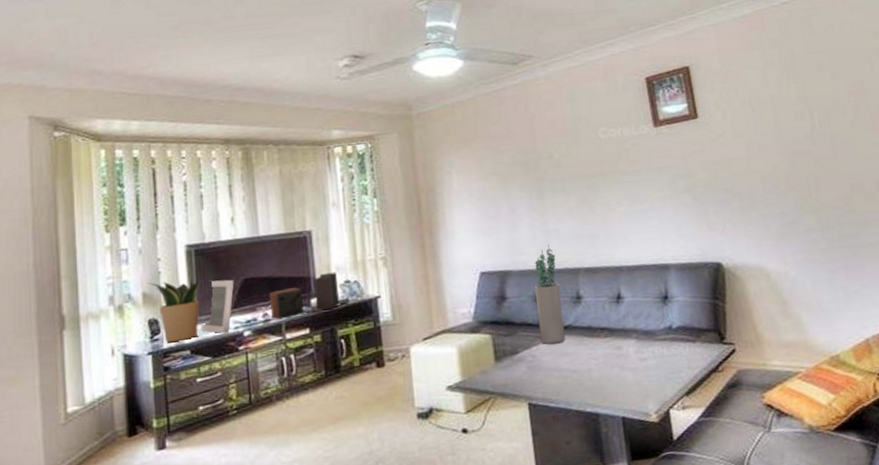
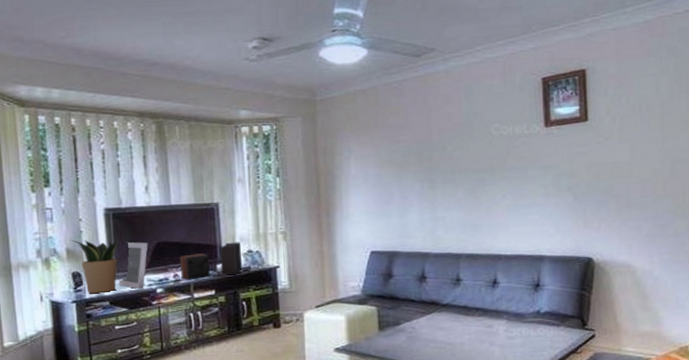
vase: present [534,244,566,346] -> none [419,230,444,320]

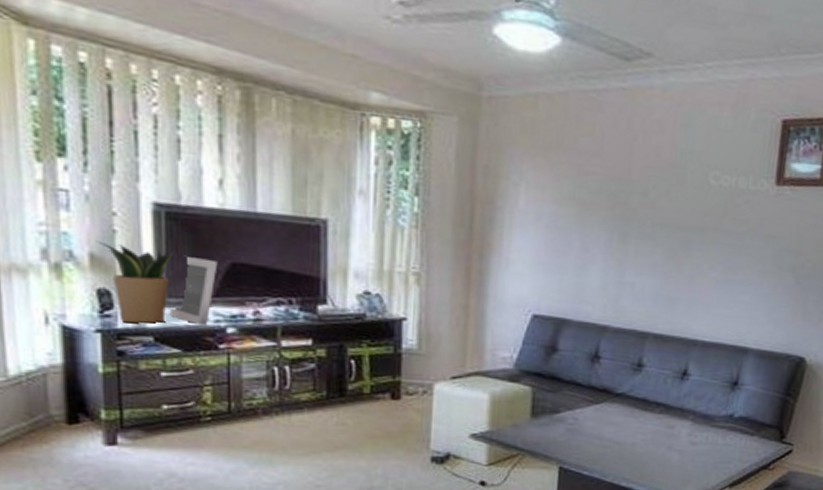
decorative box: present [179,253,211,281] -> none [263,286,309,322]
speaker: present [219,242,242,276] -> none [323,276,354,323]

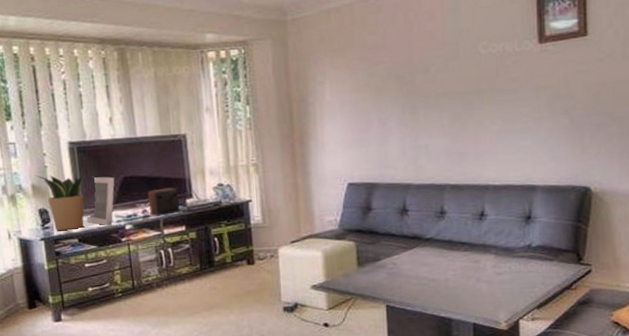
decorative box: none [263,286,309,322] -> present [147,188,180,216]

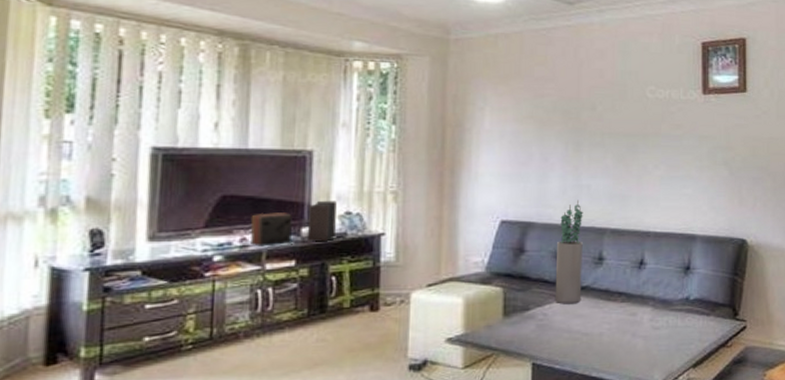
potted plant: present [35,174,85,231] -> none [93,185,167,260]
picture frame: present [86,176,115,226] -> none [158,193,209,256]
speaker: none [189,175,213,211] -> present [306,200,337,242]
vase: none [400,159,427,256] -> present [555,200,583,306]

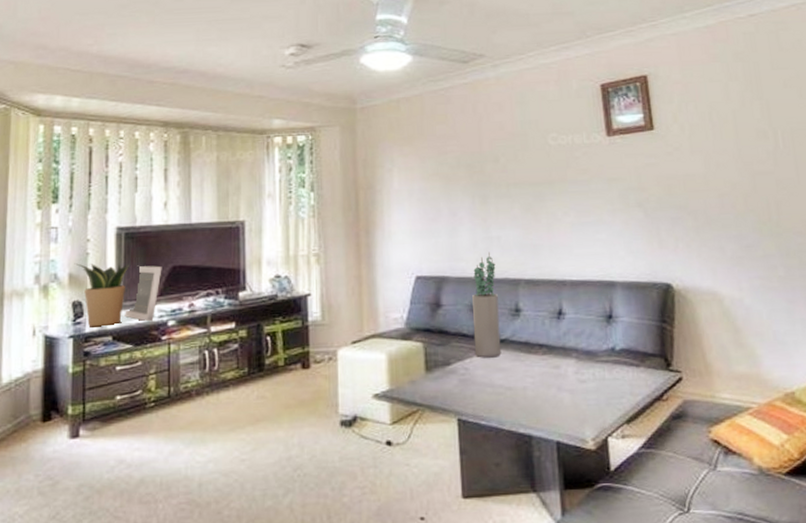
potted plant: none [93,185,167,260] -> present [74,262,129,327]
picture frame: none [158,193,209,256] -> present [125,266,162,322]
decorative box: present [250,213,293,247] -> none [196,279,232,311]
speaker: present [306,200,337,242] -> none [243,265,268,305]

